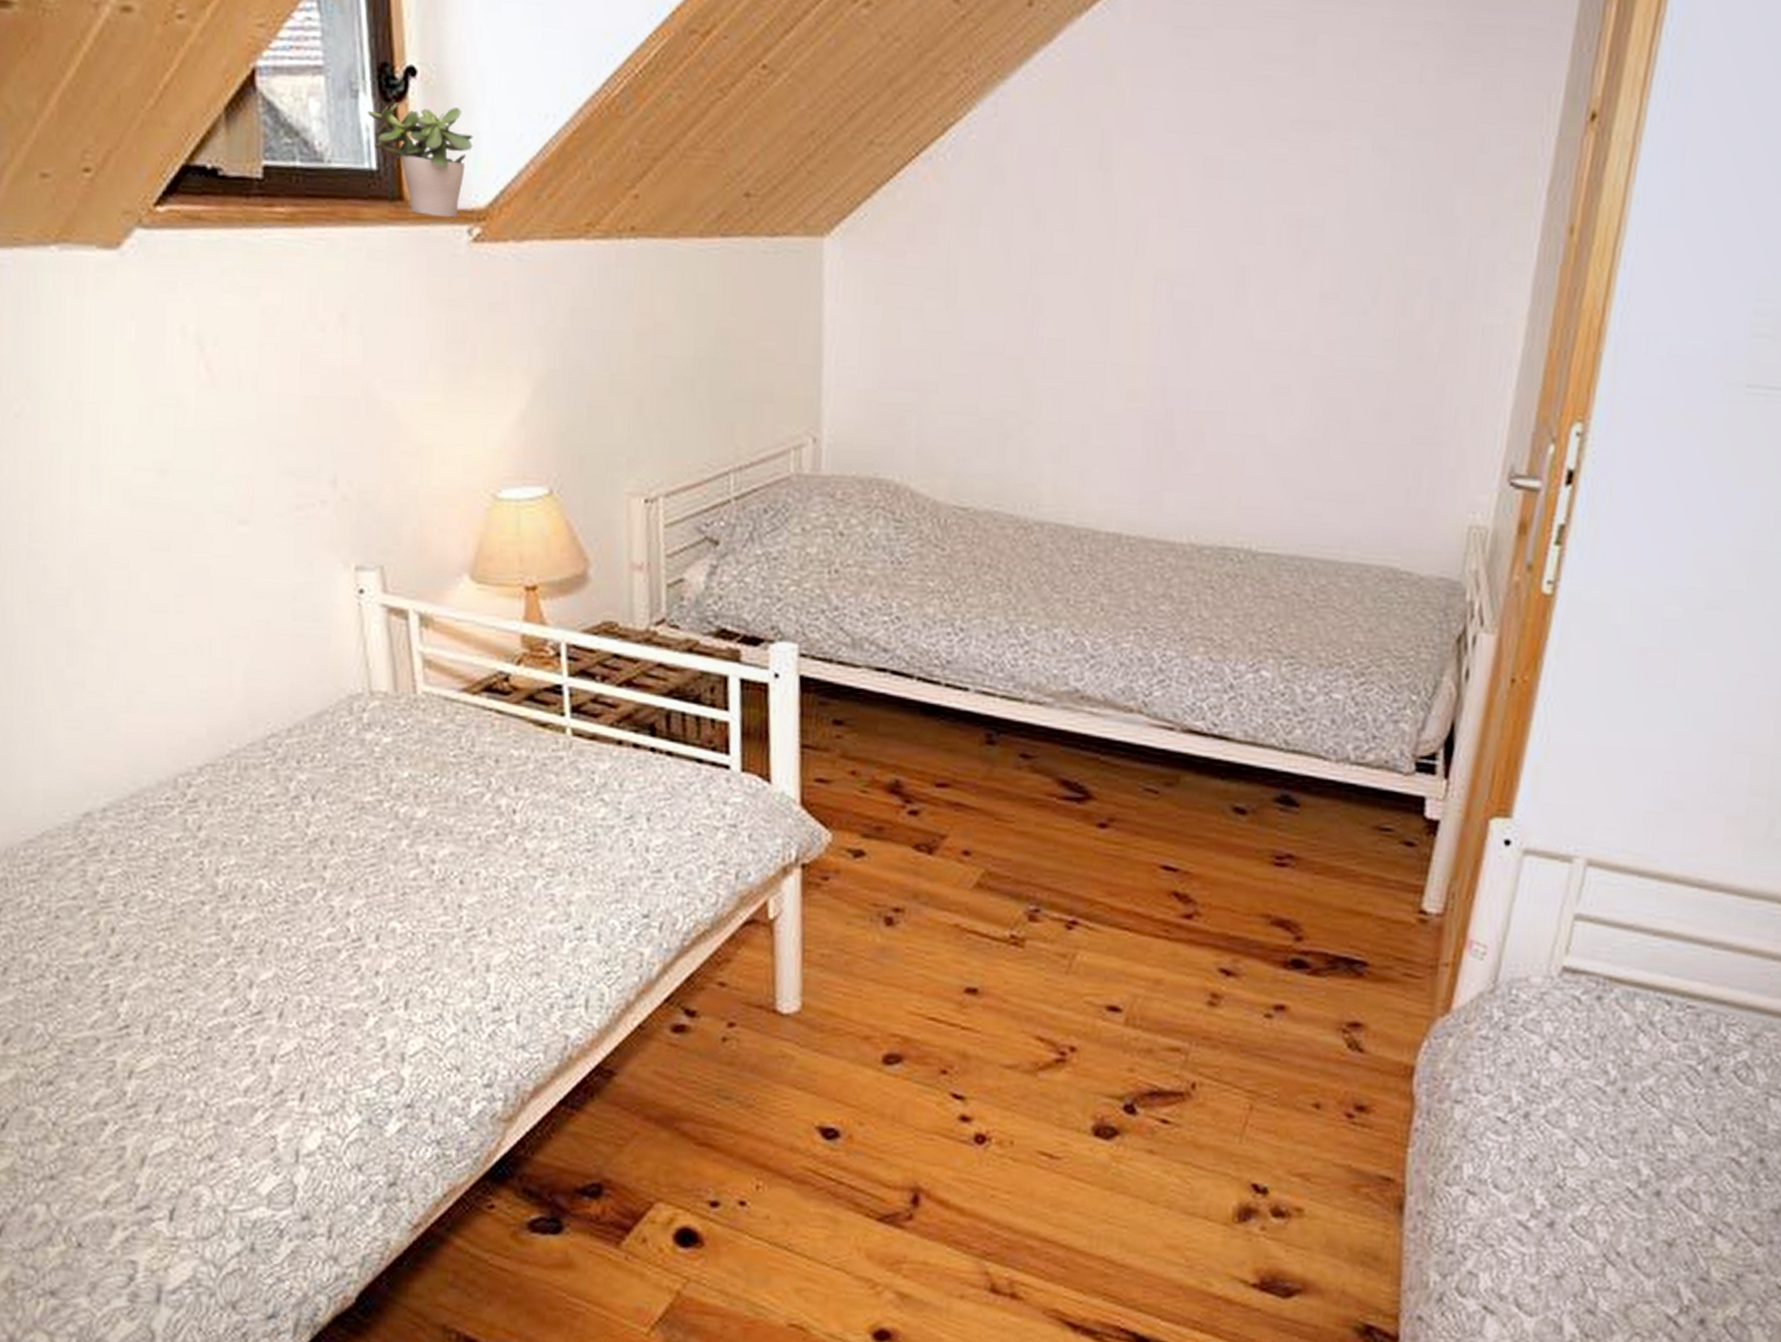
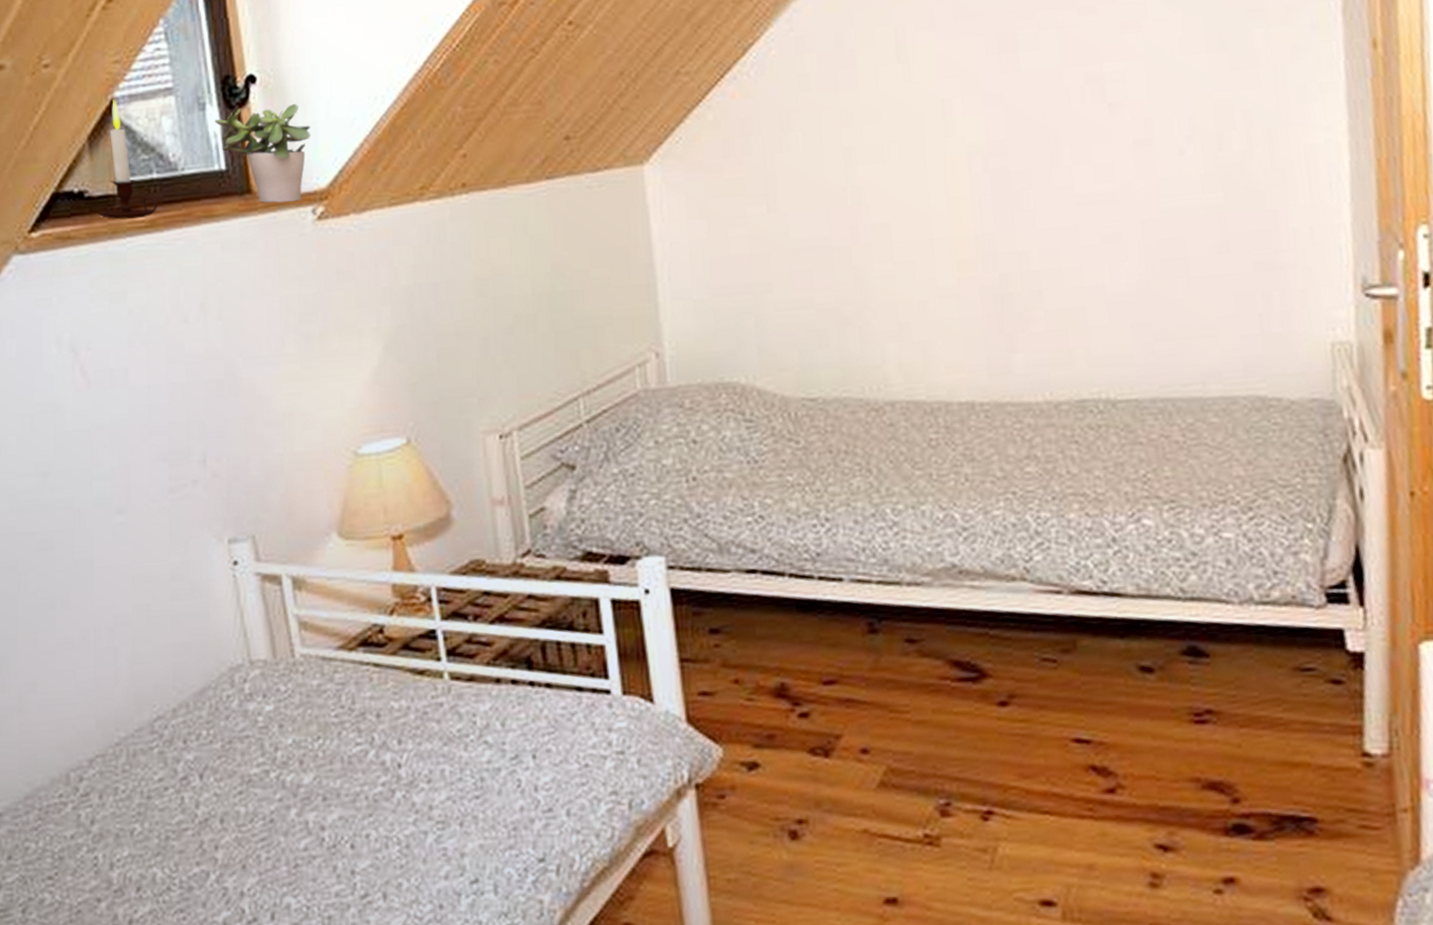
candle: none [231,69,299,209] -> present [97,100,157,220]

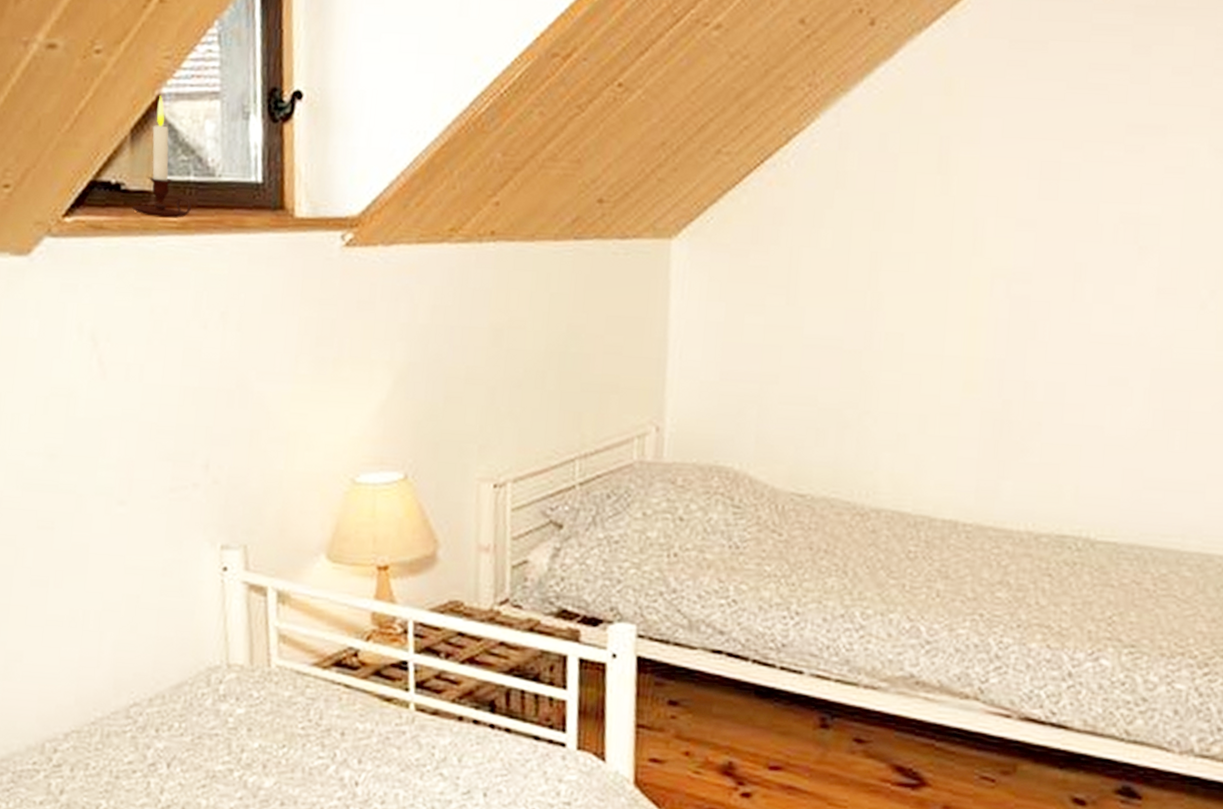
potted plant: present [214,104,311,203] -> none [256,123,350,225]

